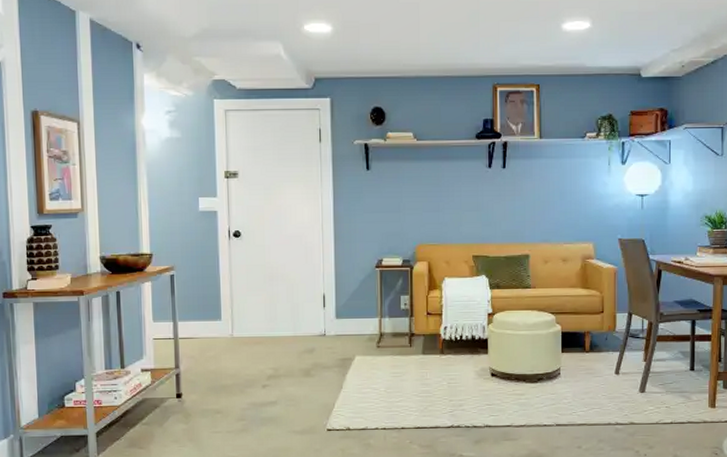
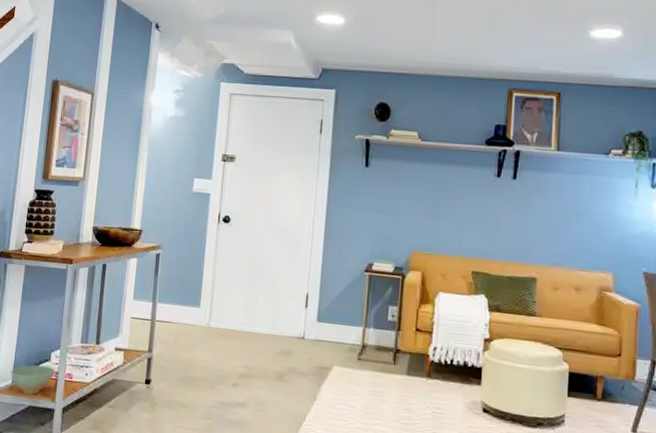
bowl: none [35,396,82,425] -> present [10,364,55,395]

